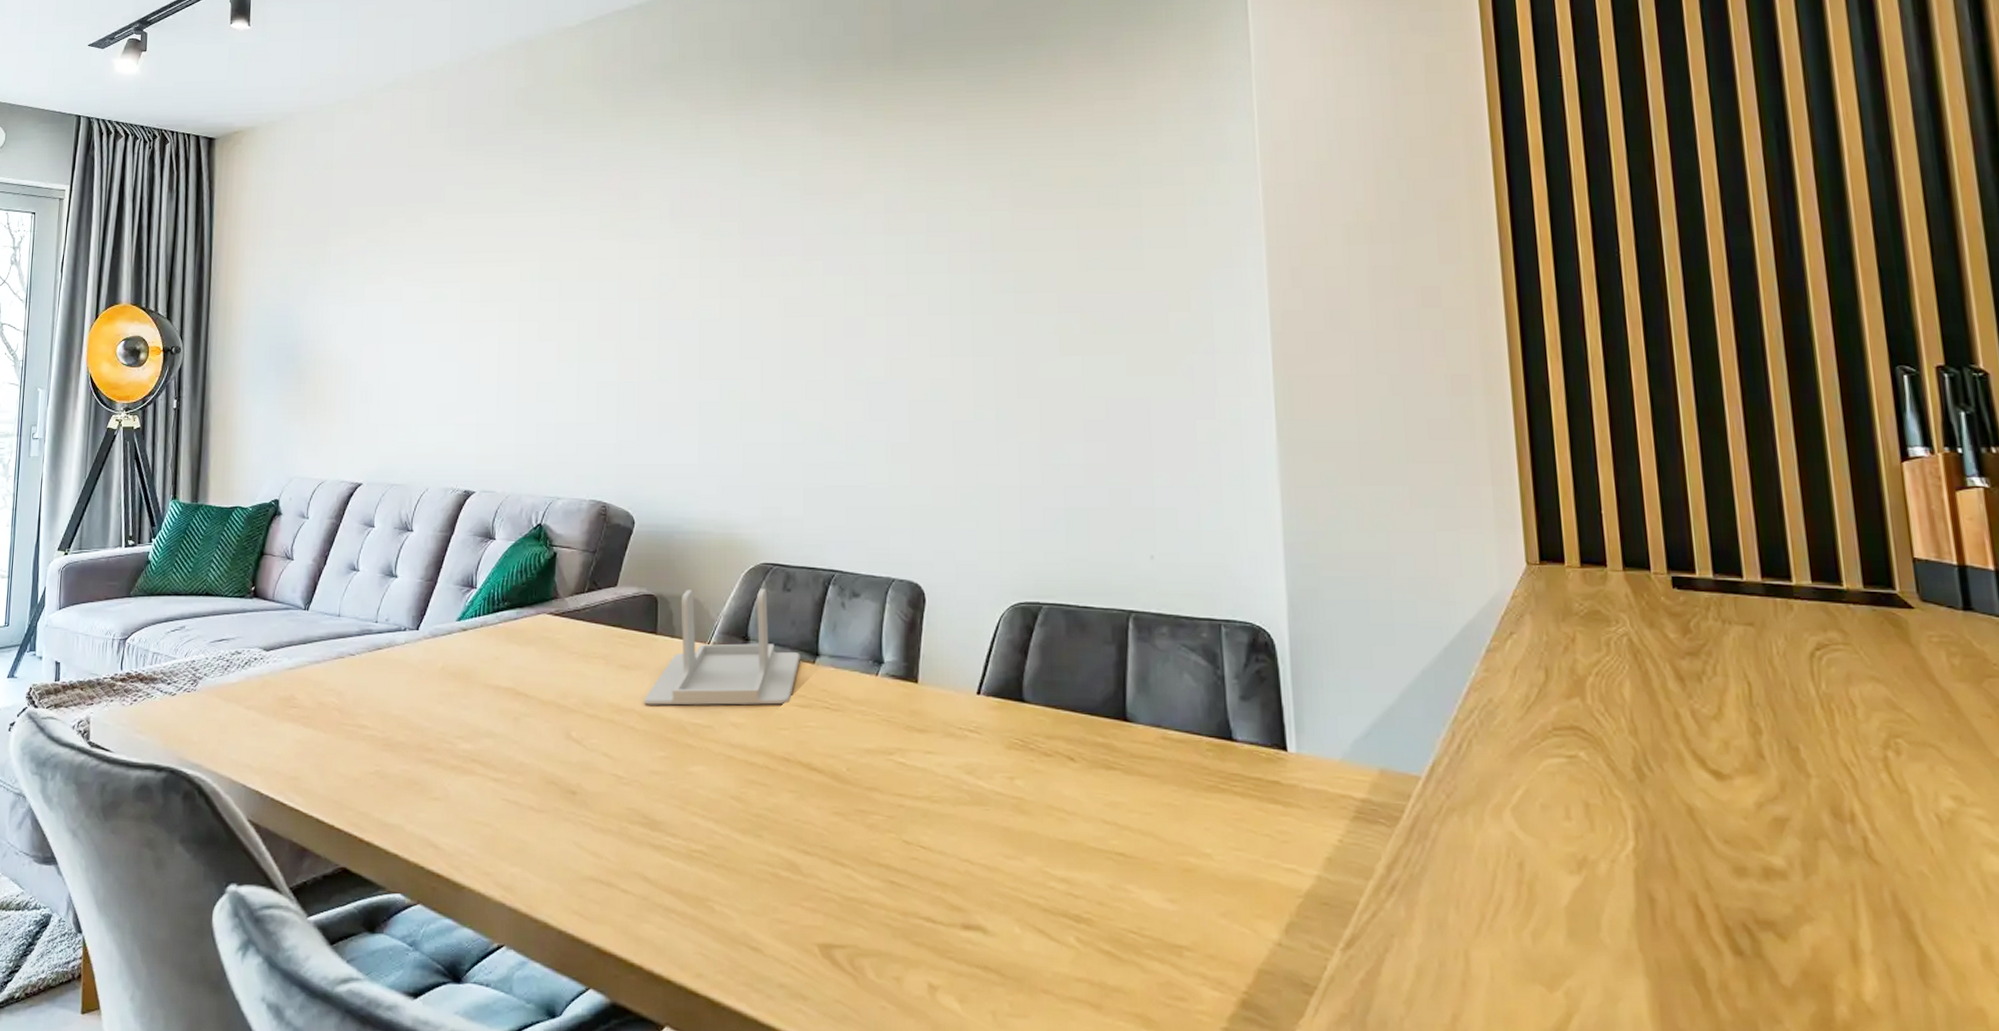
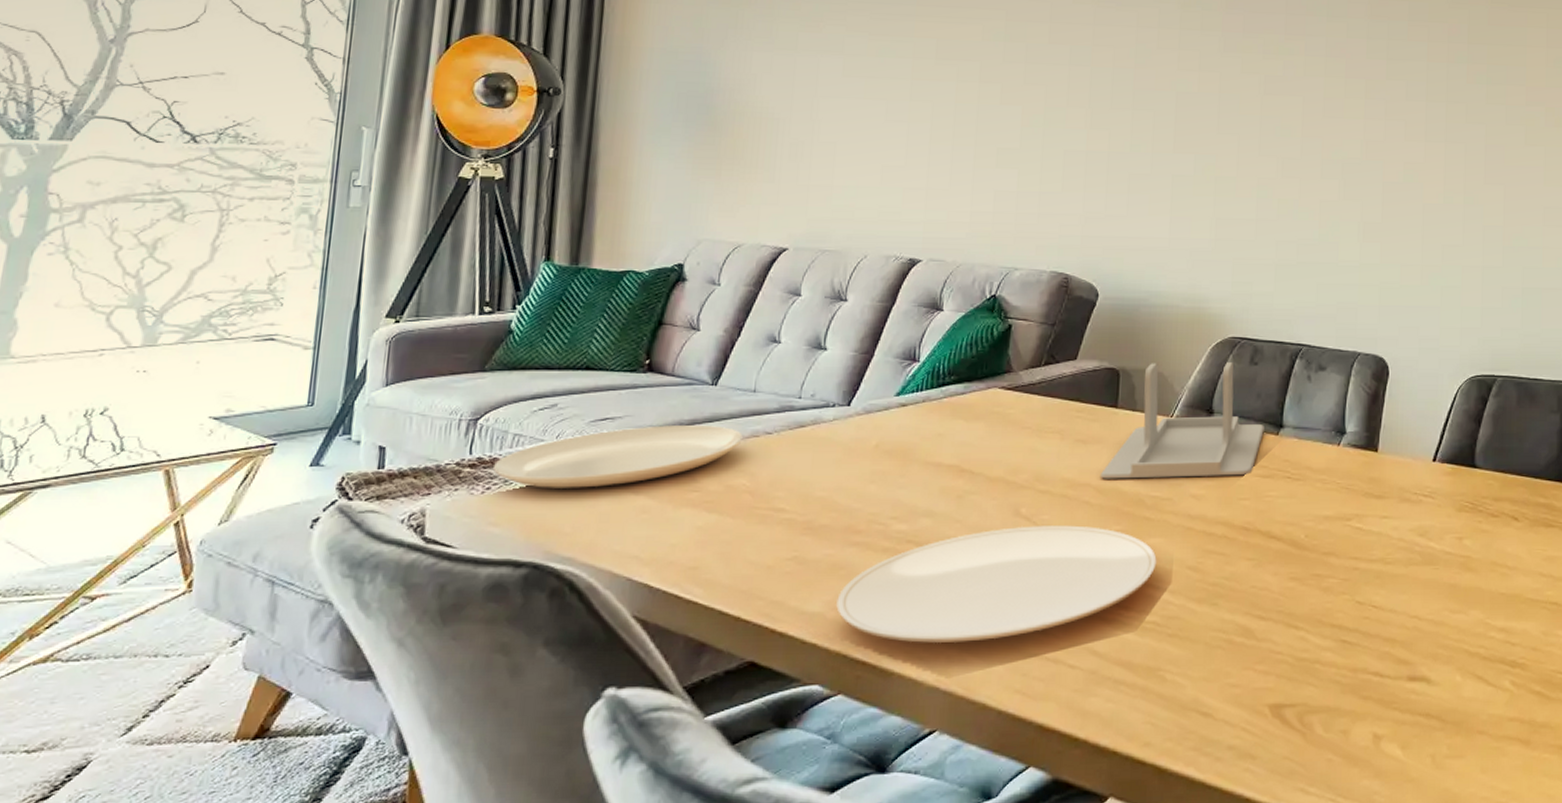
plate: none [139,646,331,702] -> present [494,425,743,488]
plate: none [413,749,701,861] -> present [836,525,1157,643]

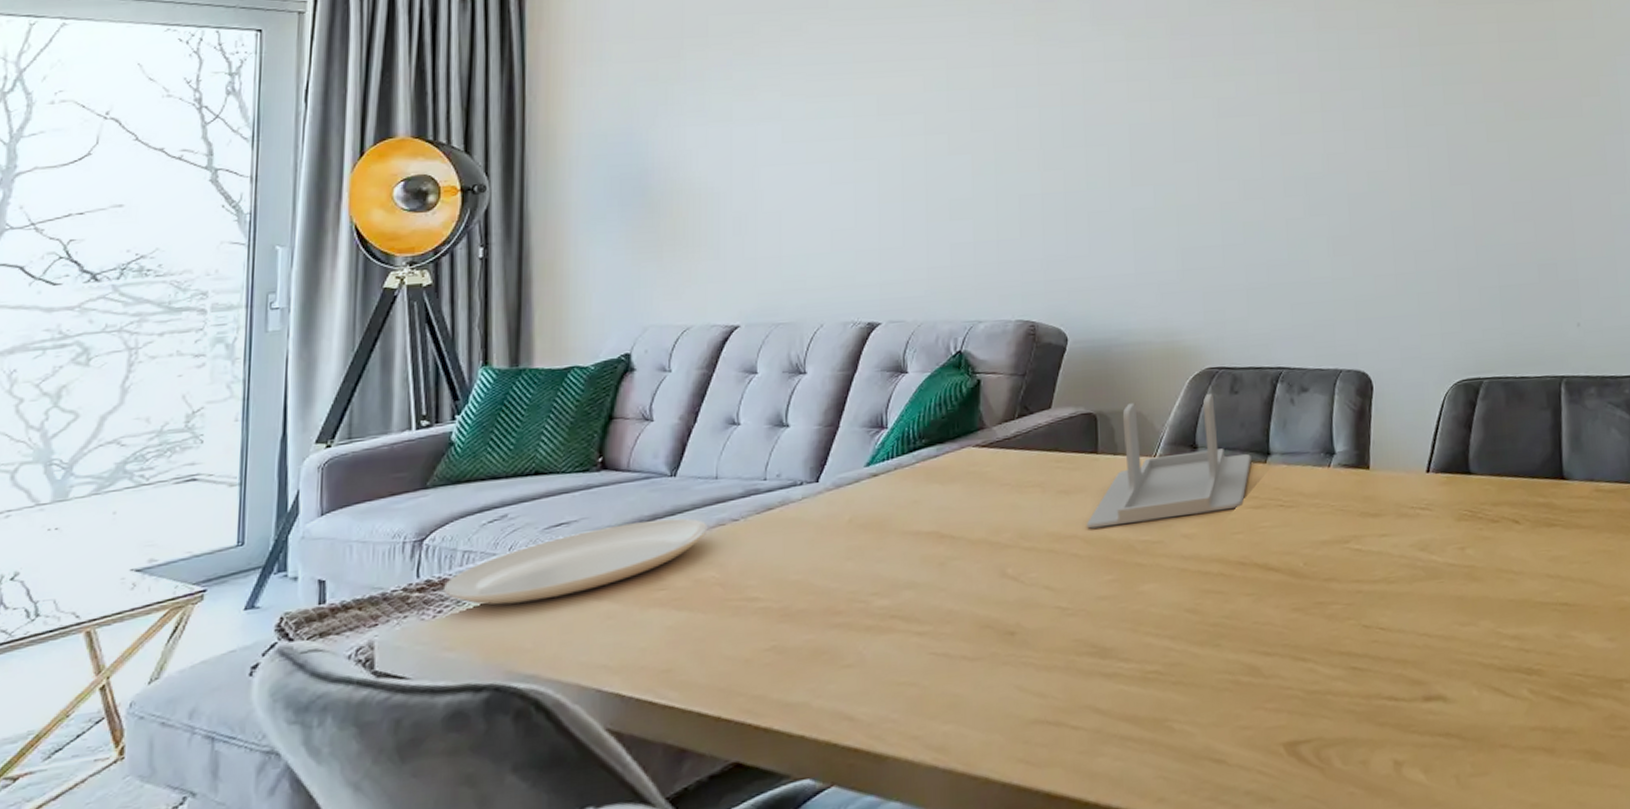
plate: present [836,525,1157,643] -> none [822,579,1153,723]

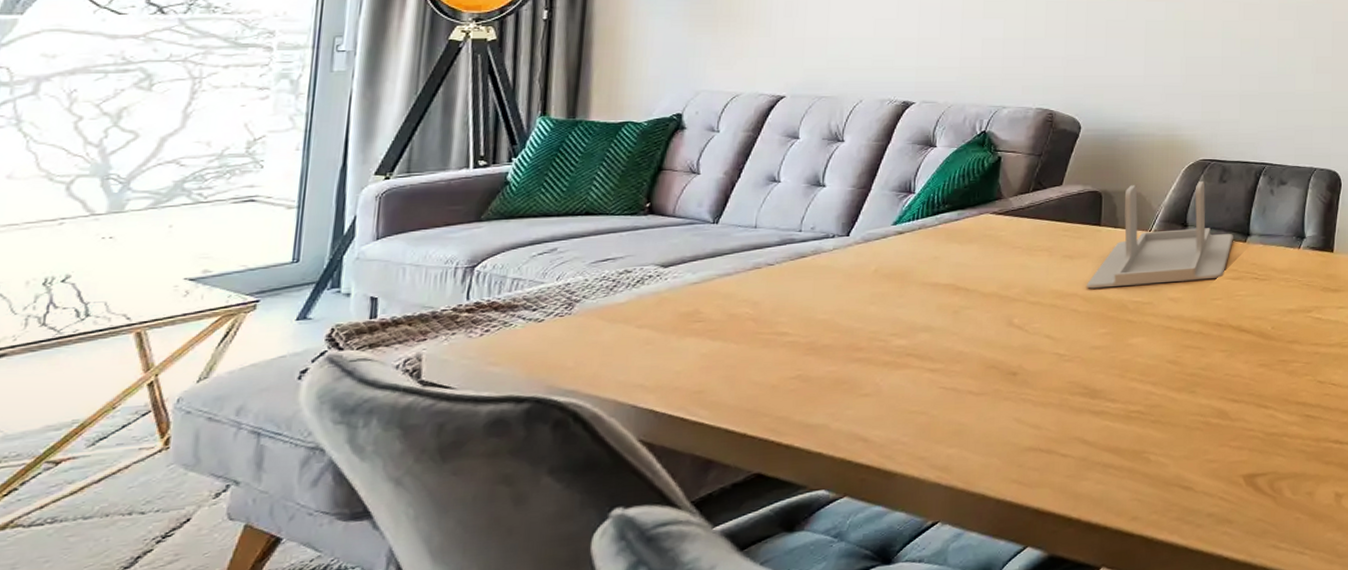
plate: present [444,518,708,605] -> none [492,260,745,328]

